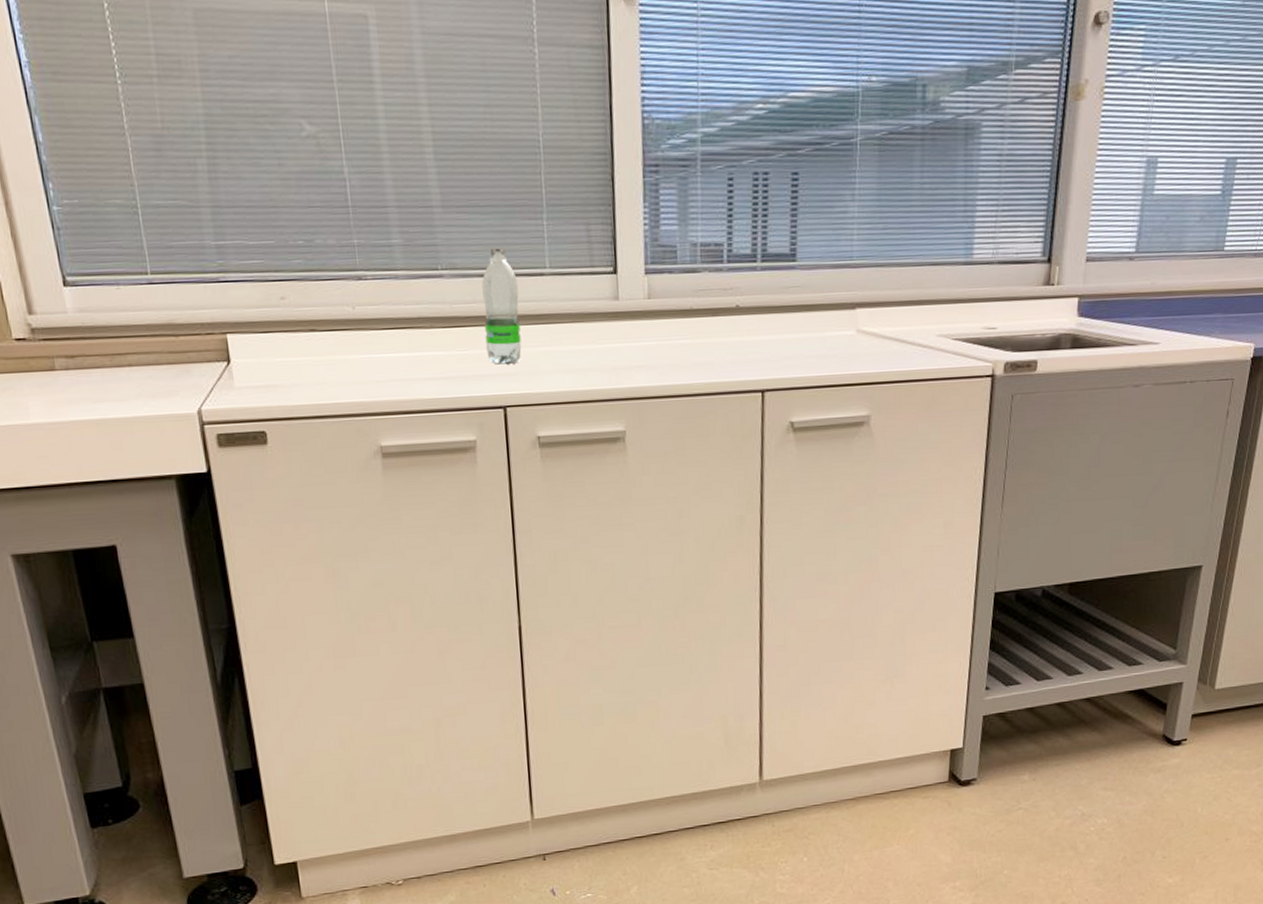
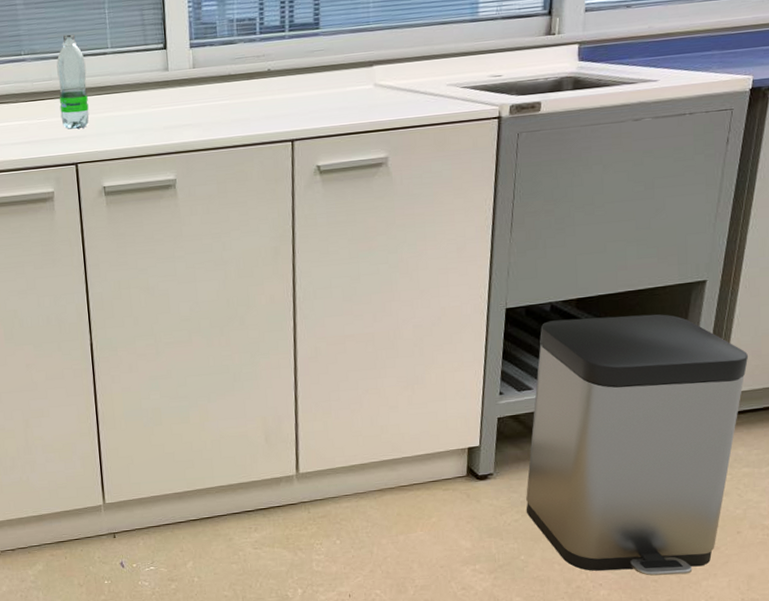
pedal bin: none [1010,601,1241,889] -> present [526,314,748,576]

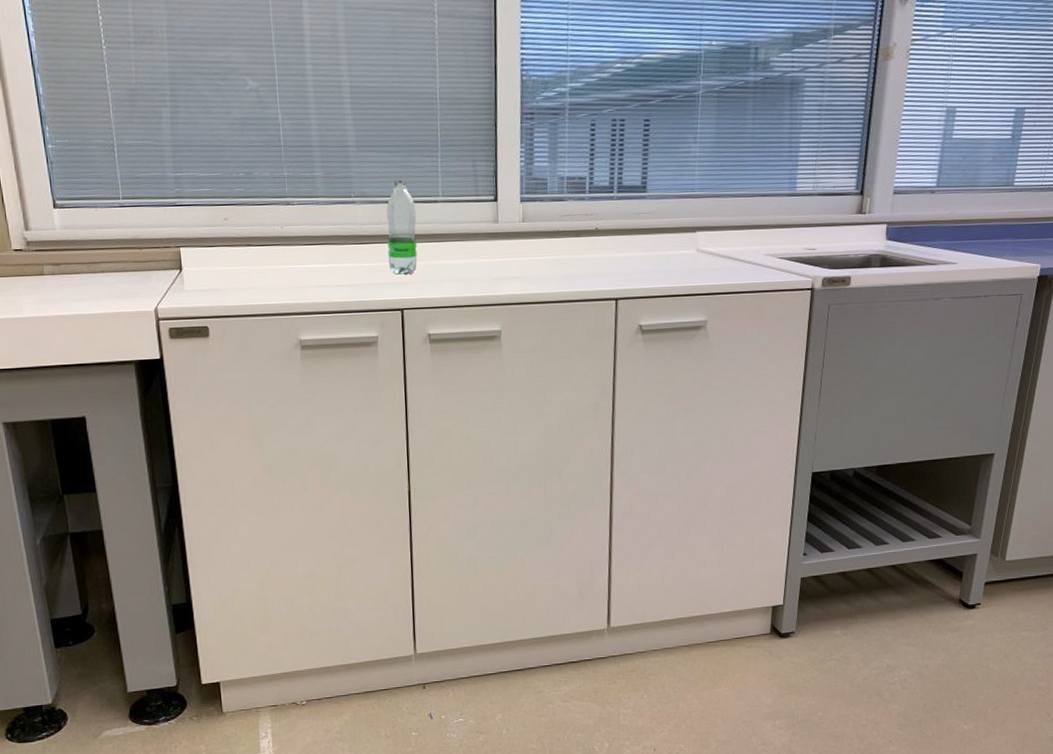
pedal bin: present [526,314,748,576] -> none [824,483,1029,733]

